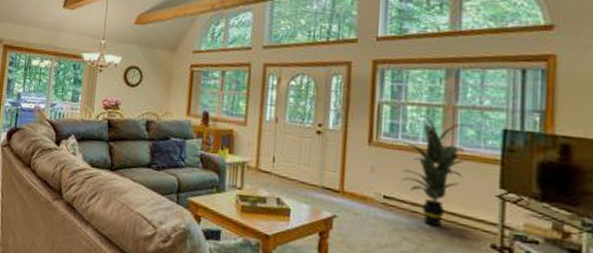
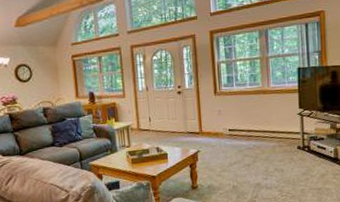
indoor plant: present [393,114,473,226] -> none [231,66,280,143]

